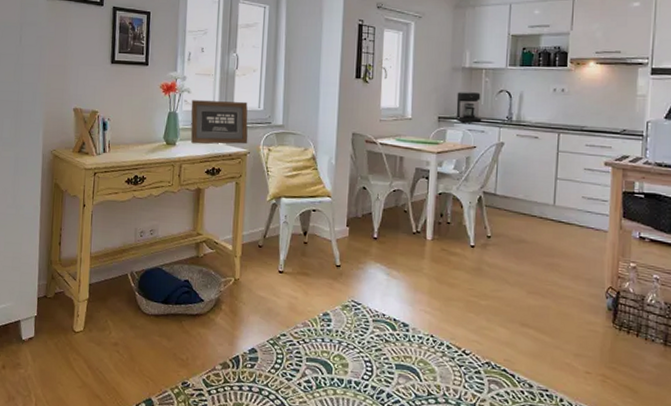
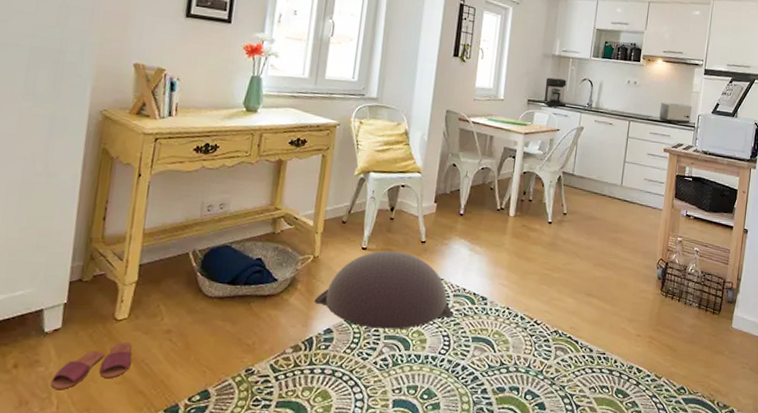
slippers: none [29,352,89,390] -> present [50,342,132,390]
picture frame: present [190,100,248,145] -> none [275,65,341,116]
helmet: none [238,274,374,352] -> present [314,250,454,329]
toaster: none [596,109,638,133] -> present [659,102,693,124]

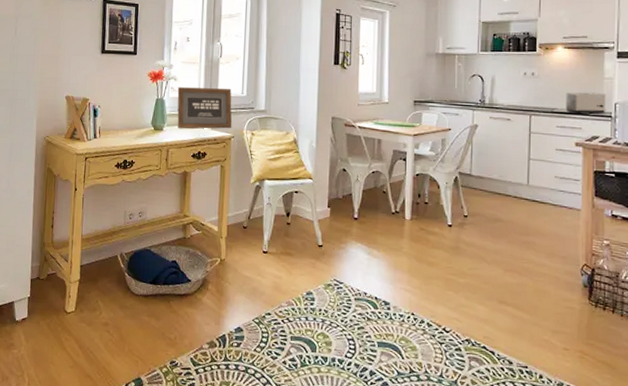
slippers: present [50,342,132,390] -> none [23,332,80,370]
picture frame: none [275,65,341,116] -> present [177,87,232,129]
helmet: present [314,250,454,329] -> none [224,254,357,331]
coffee maker: present [543,77,567,108] -> none [431,76,456,107]

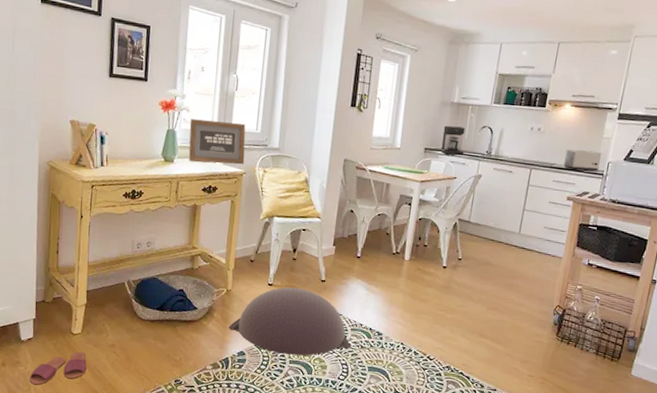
slippers: none [23,332,80,370] -> present [29,352,87,385]
helmet: none [224,254,357,331] -> present [228,287,351,356]
coffee maker: none [431,76,456,107] -> present [440,125,465,156]

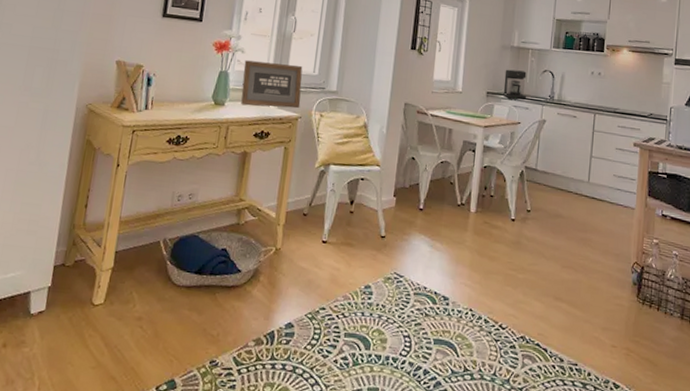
slippers: present [29,352,87,385] -> none [34,327,107,372]
helmet: present [228,287,351,356] -> none [276,244,414,327]
toaster: present [563,149,602,171] -> none [627,94,663,117]

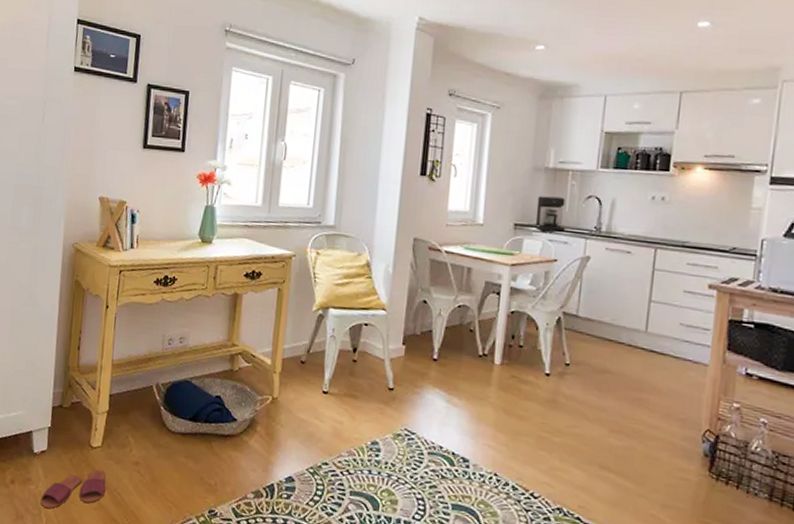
slippers: none [34,327,107,372] -> present [40,469,106,509]
picture frame: present [241,60,303,109] -> none [229,193,295,246]

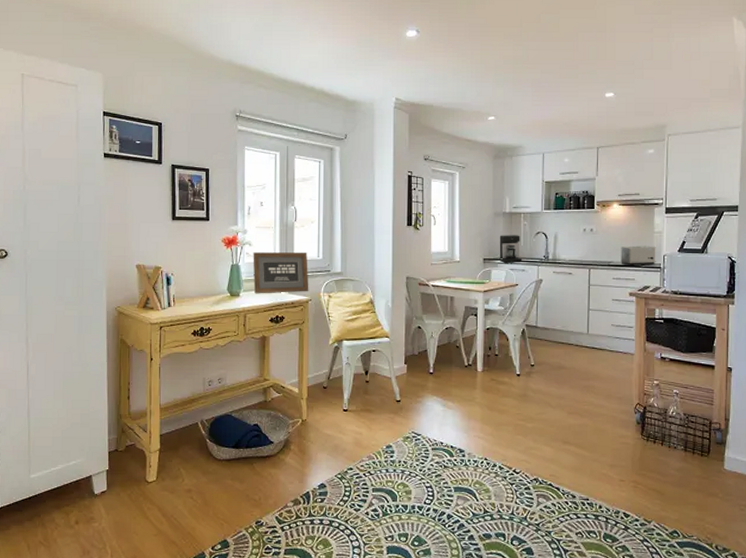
slippers: present [40,469,106,509] -> none [104,501,163,542]
picture frame: none [229,193,295,246] -> present [253,252,309,294]
toaster: none [700,223,752,251] -> present [621,245,656,266]

